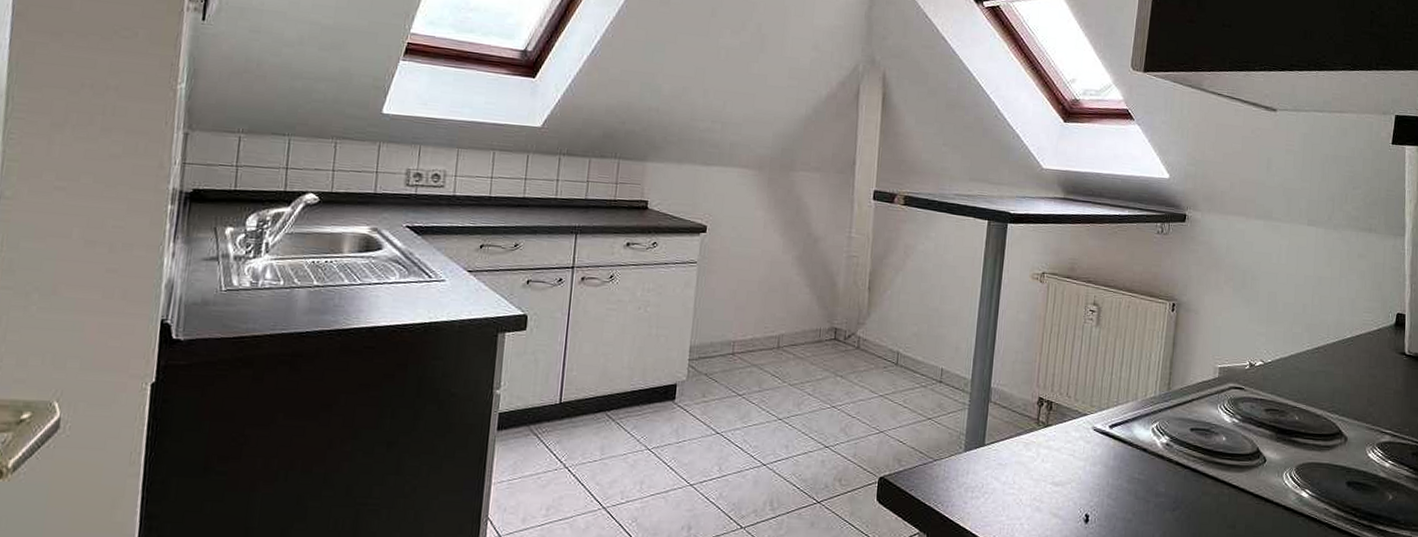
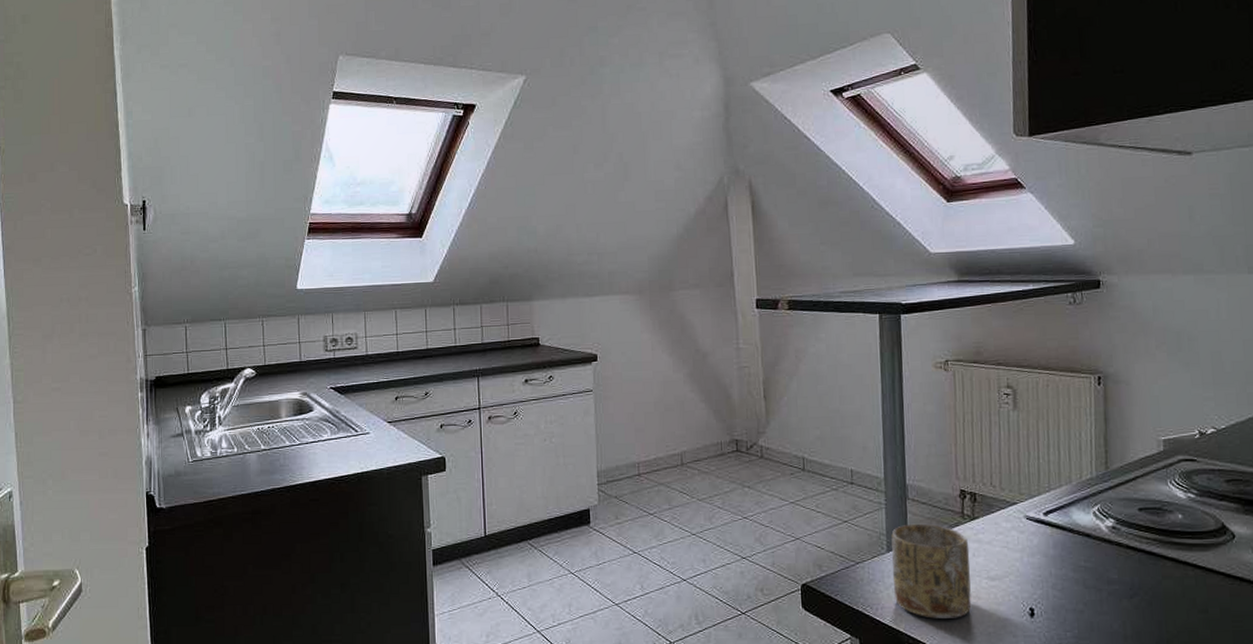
mug: none [965,426,1040,520] -> present [891,523,972,619]

